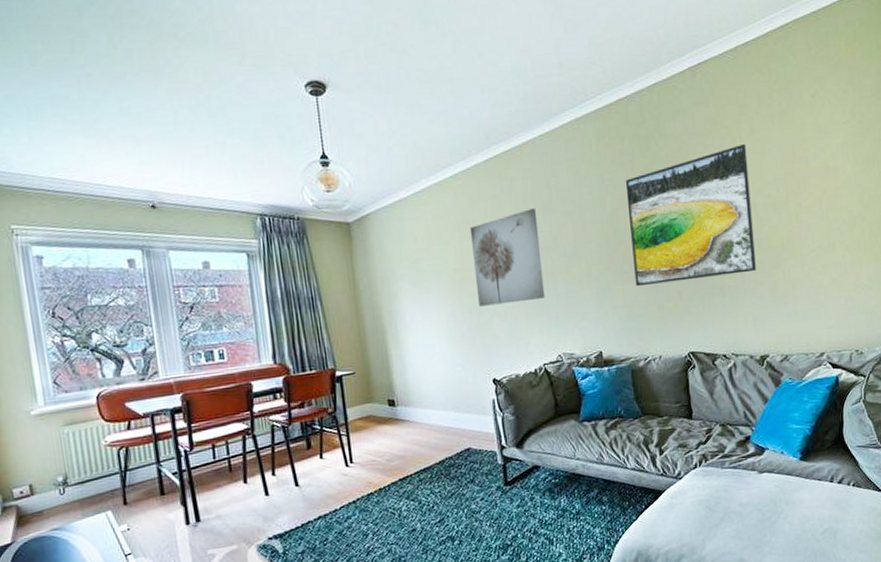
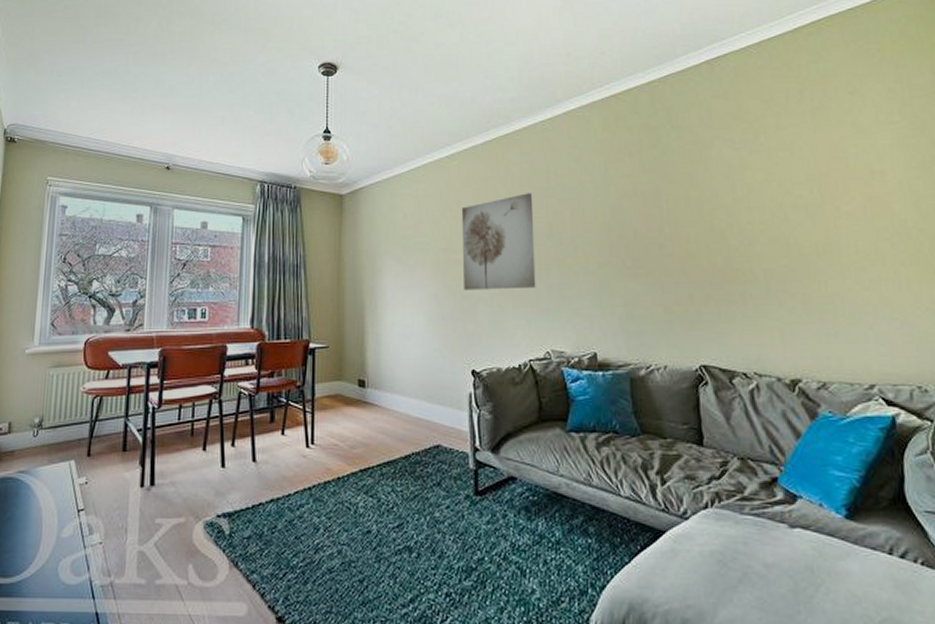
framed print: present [625,144,756,287] -> none [631,140,785,285]

